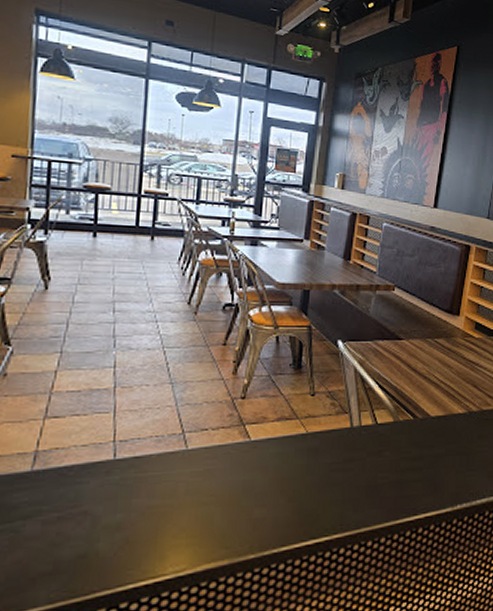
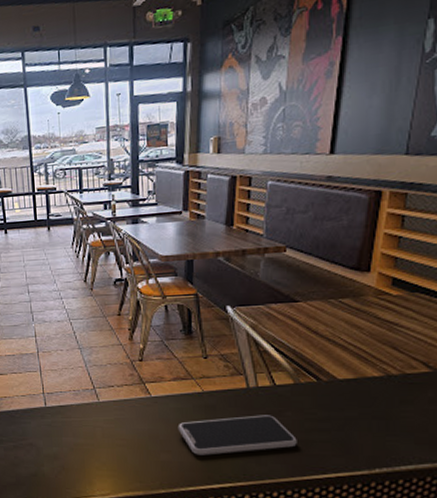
smartphone: none [276,456,393,507] -> present [177,415,297,455]

